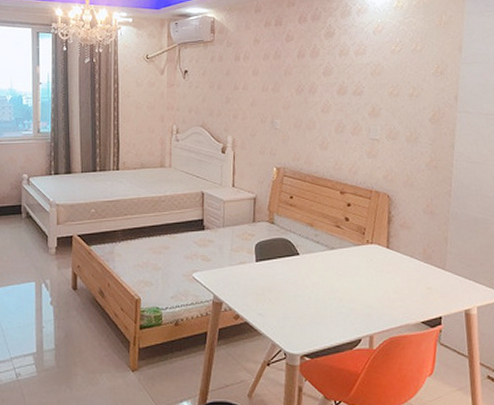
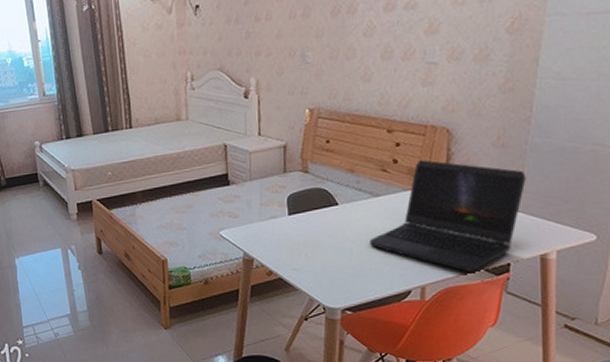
laptop computer: none [325,220,451,323] -> present [369,160,527,272]

